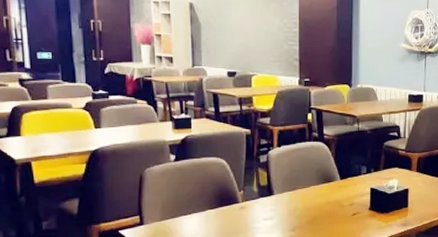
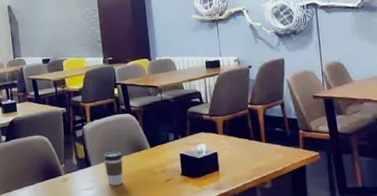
coffee cup: none [288,181,309,217] -> present [103,151,123,186]

